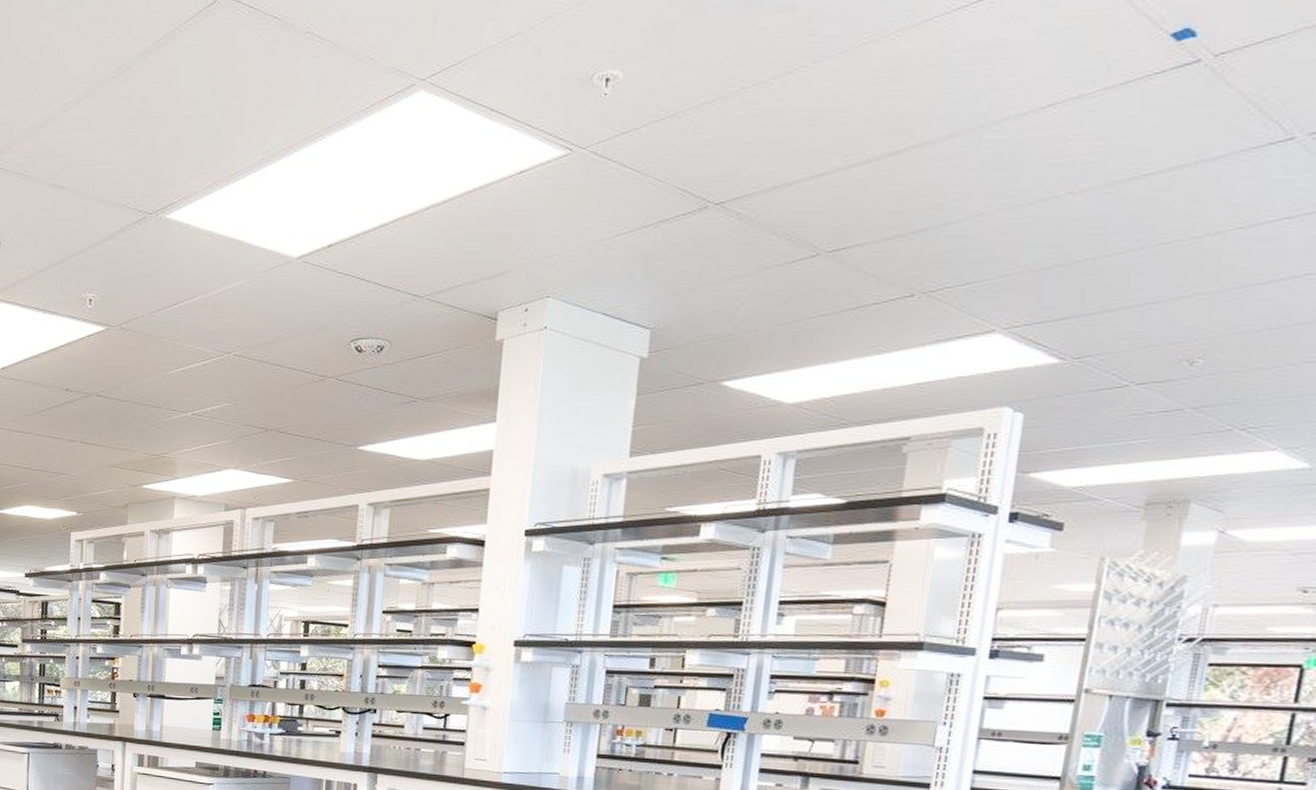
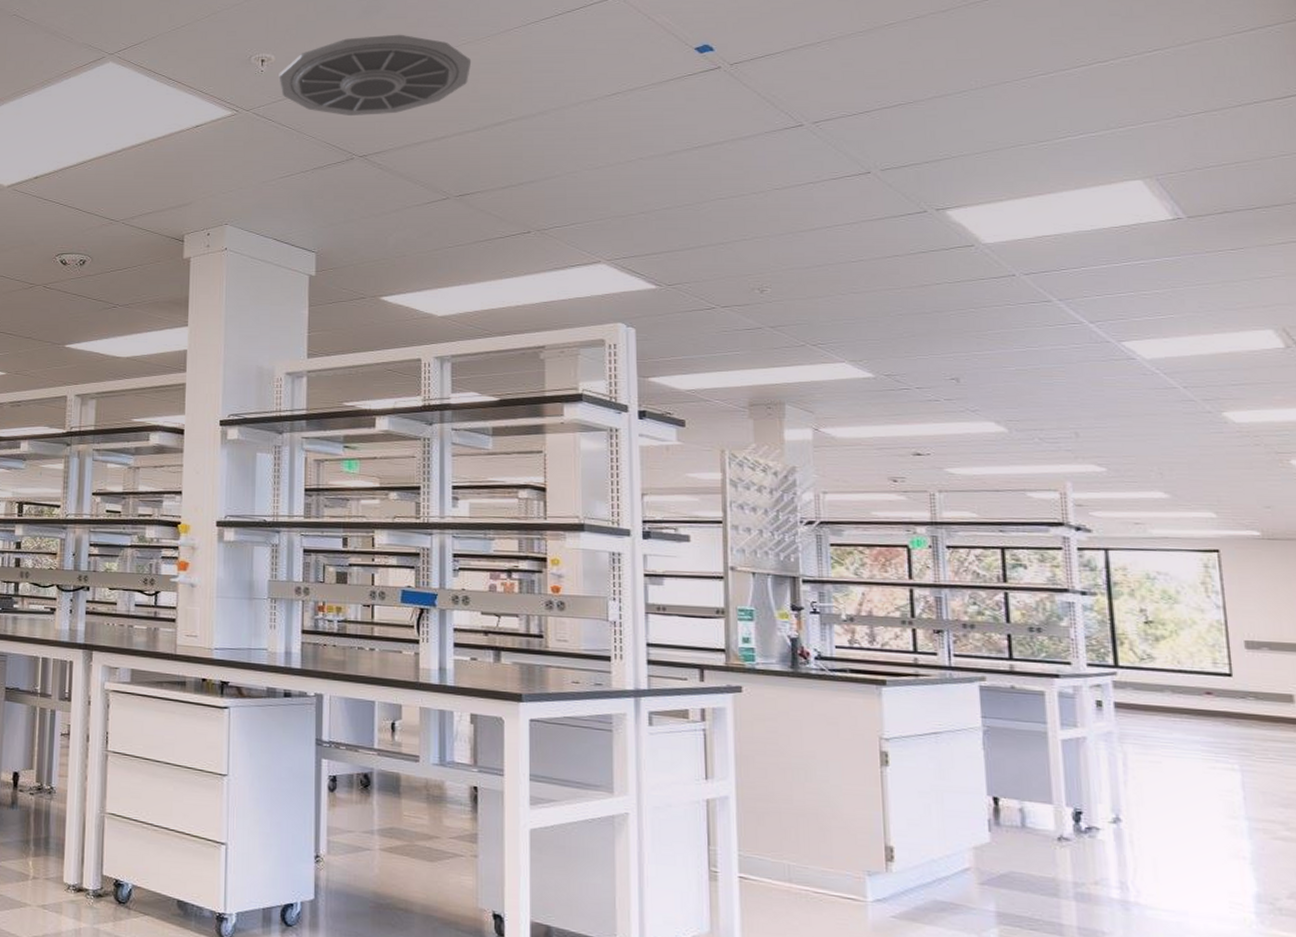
ceiling vent: none [625,33,872,150] -> present [279,34,472,116]

